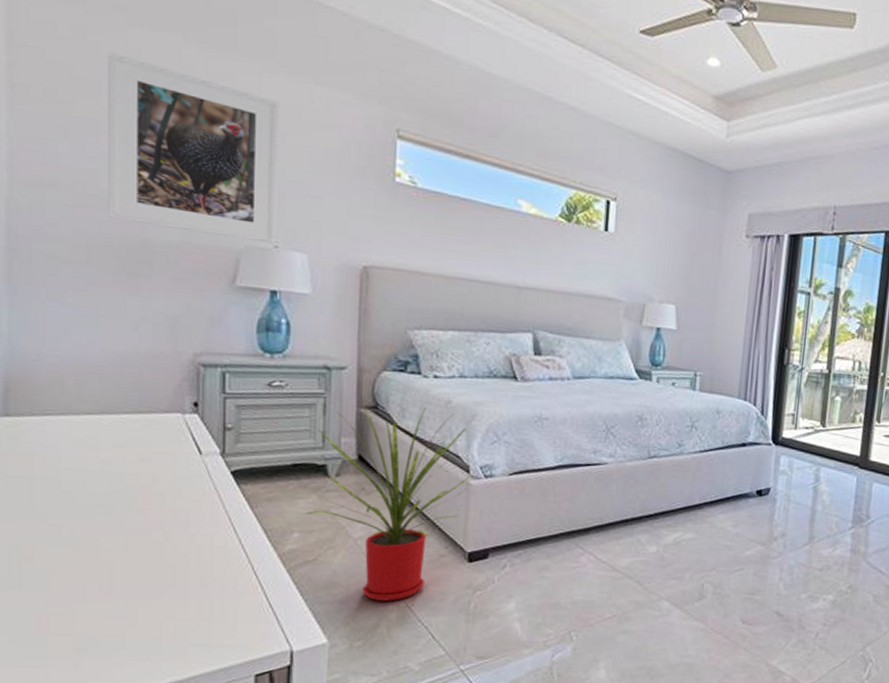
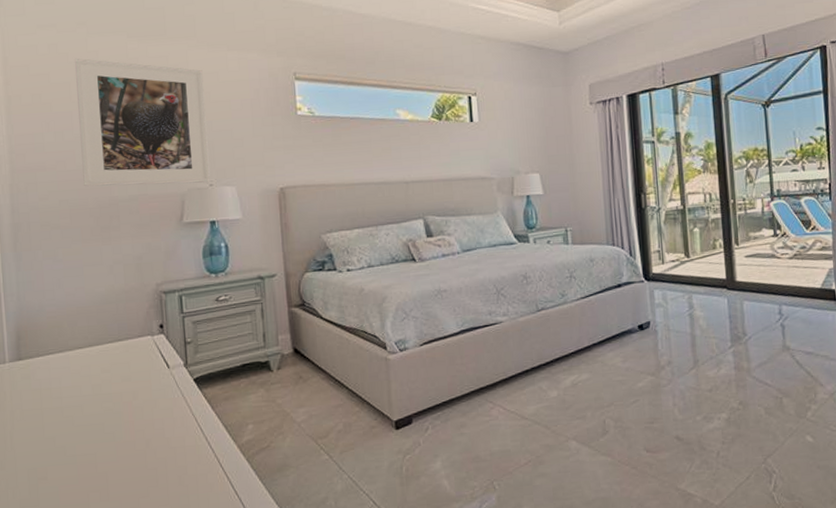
house plant: present [305,406,470,601] -> none [256,297,388,476]

